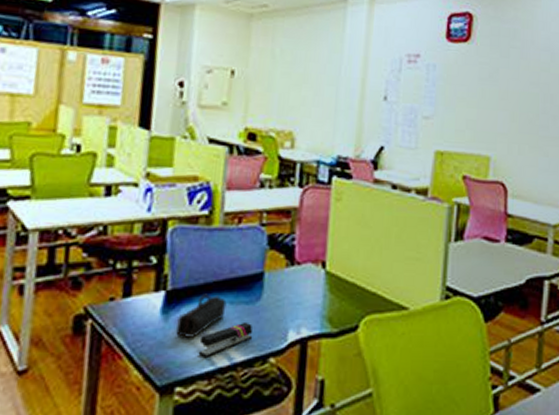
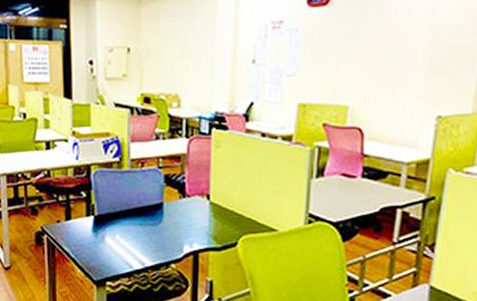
pencil case: present [175,293,227,338] -> none [103,218,137,249]
stapler: present [198,321,253,357] -> none [120,238,158,262]

